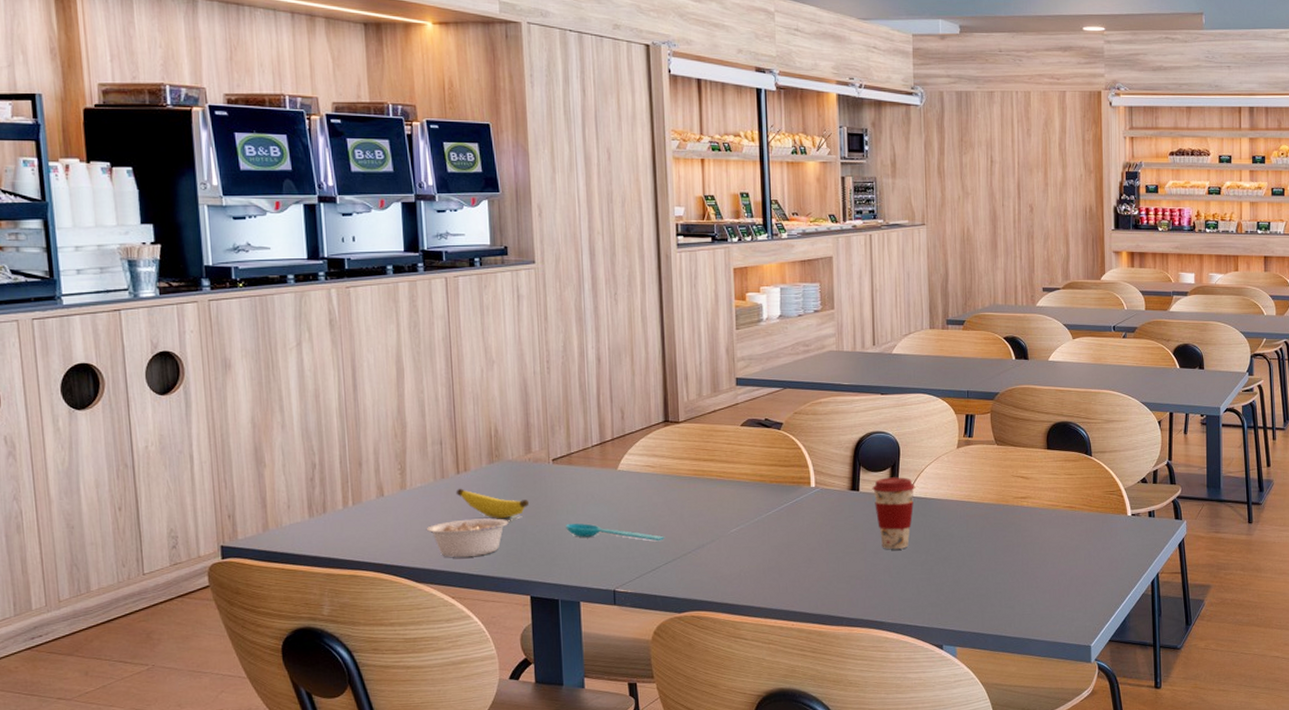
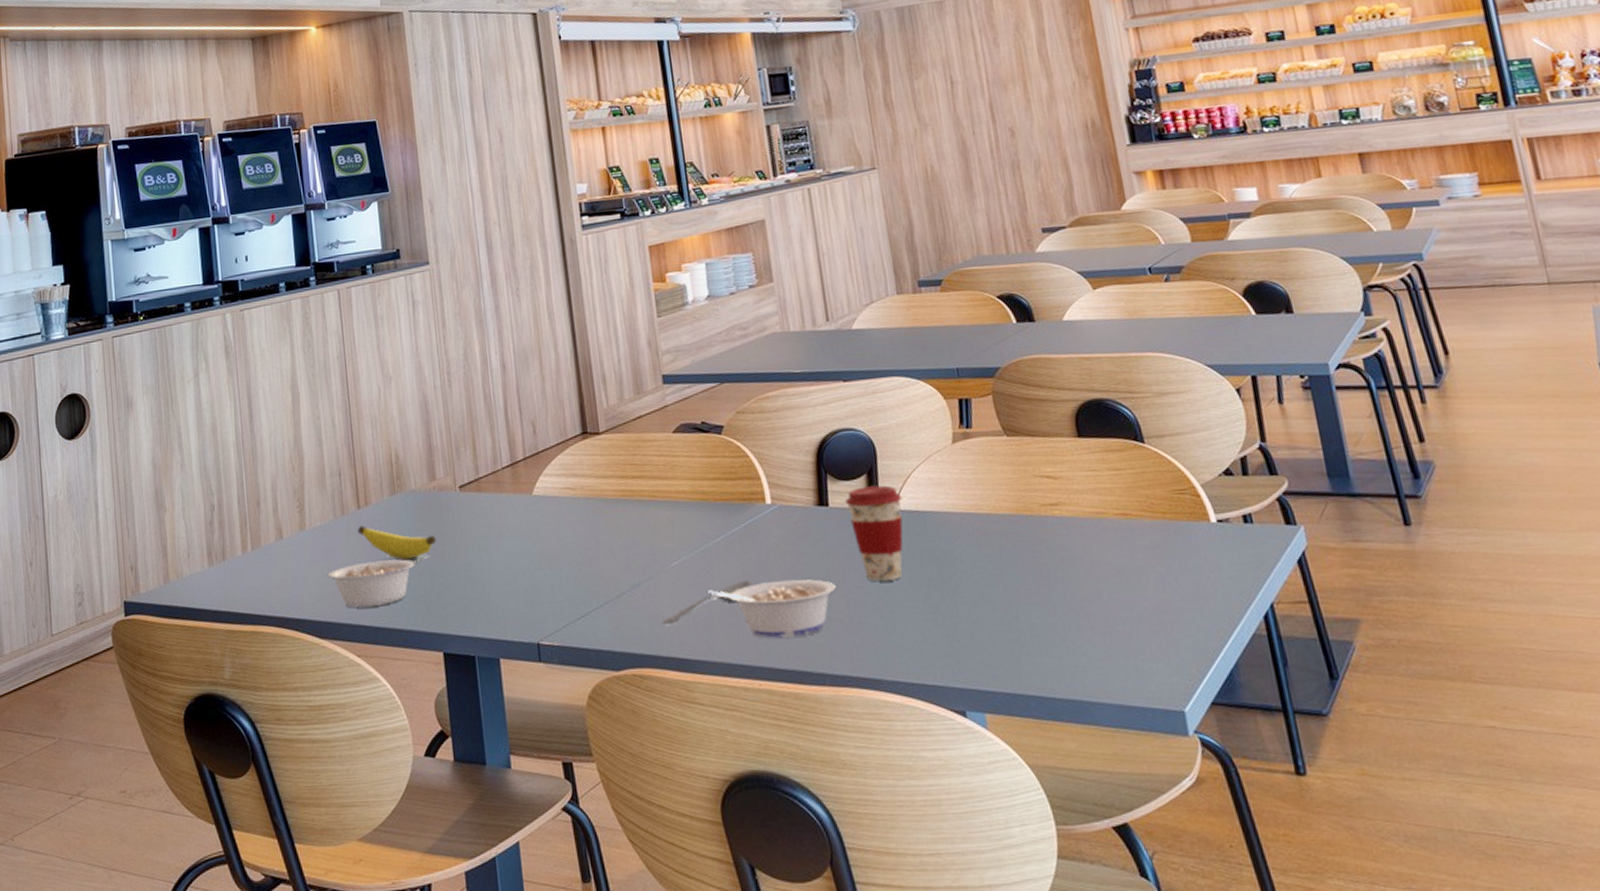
spoon: present [566,523,665,542] -> none [478,561,594,581]
spoon: none [719,546,793,577] -> present [662,581,752,624]
legume: none [757,546,858,590] -> present [707,579,836,639]

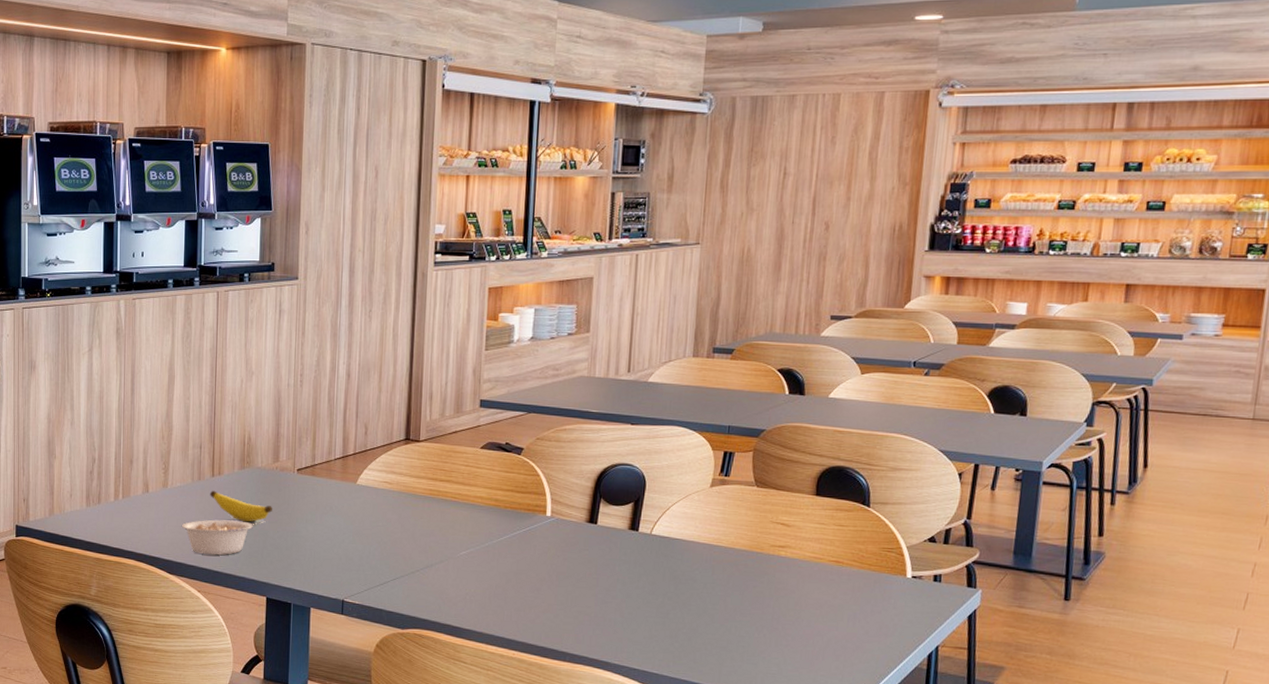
spoon: present [662,581,752,624] -> none [444,574,522,599]
legume: present [707,579,836,639] -> none [485,577,590,622]
coffee cup: present [845,485,903,581] -> none [611,512,659,589]

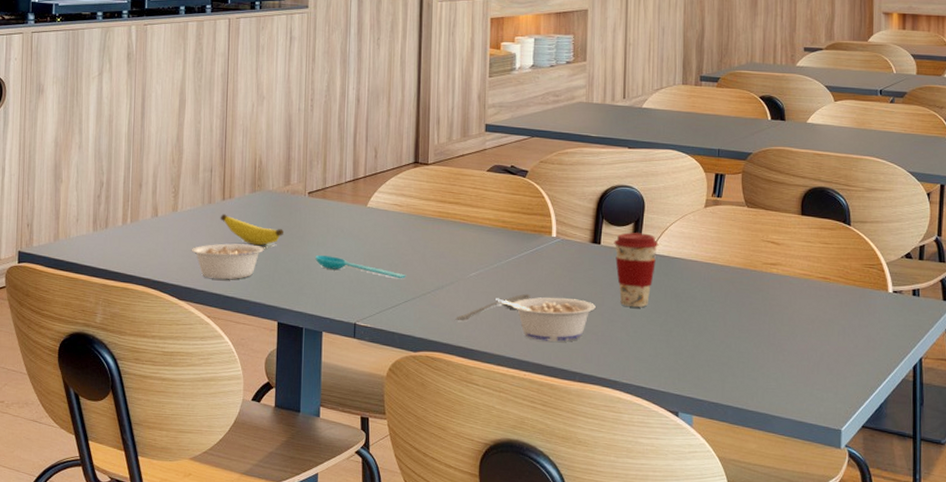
spoon: none [304,531,396,557] -> present [315,254,407,279]
spoon: none [444,574,522,599] -> present [455,294,531,320]
legume: none [485,577,590,622] -> present [494,297,596,342]
coffee cup: none [611,512,659,589] -> present [614,232,659,307]

